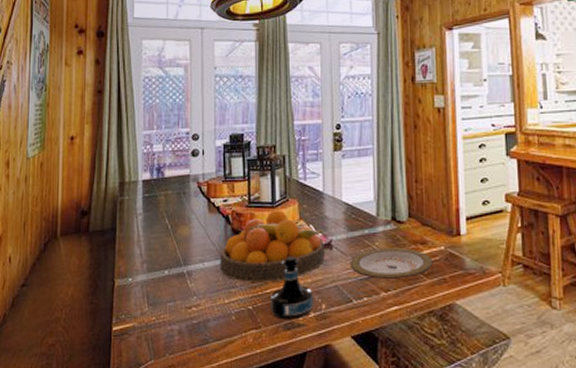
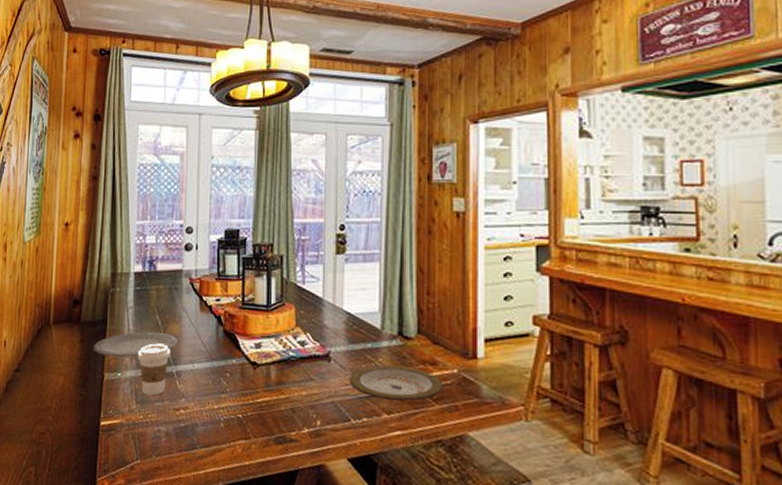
plate: none [103,235,188,264] -> present [94,332,178,358]
coffee cup: none [147,246,182,297] -> present [137,343,171,396]
fruit bowl: present [220,210,325,282] -> none [210,314,322,391]
tequila bottle: present [271,256,314,320] -> none [262,365,308,434]

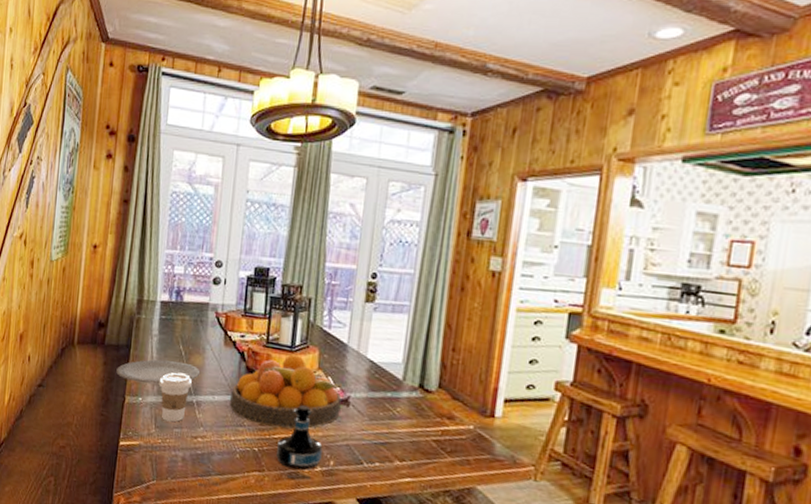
fruit bowl: none [210,314,322,391] -> present [230,354,343,429]
tequila bottle: none [262,365,308,434] -> present [276,405,323,470]
plate: present [349,365,444,401] -> none [366,414,458,452]

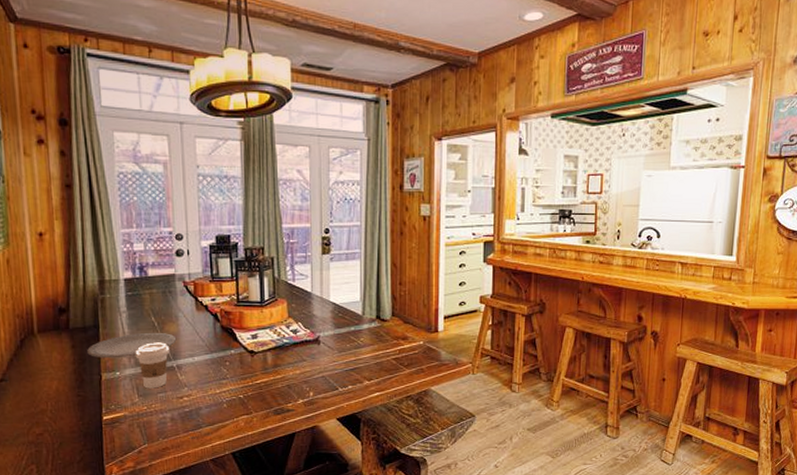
fruit bowl: present [230,354,343,429] -> none [210,309,313,374]
tequila bottle: present [276,405,323,470] -> none [261,351,302,406]

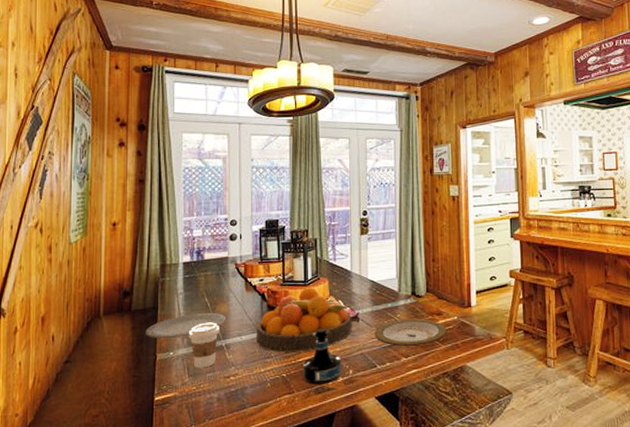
fruit bowl: none [210,309,313,374] -> present [257,287,352,353]
tequila bottle: none [261,351,302,406] -> present [303,328,342,385]
plate: none [336,343,412,370] -> present [375,319,447,346]

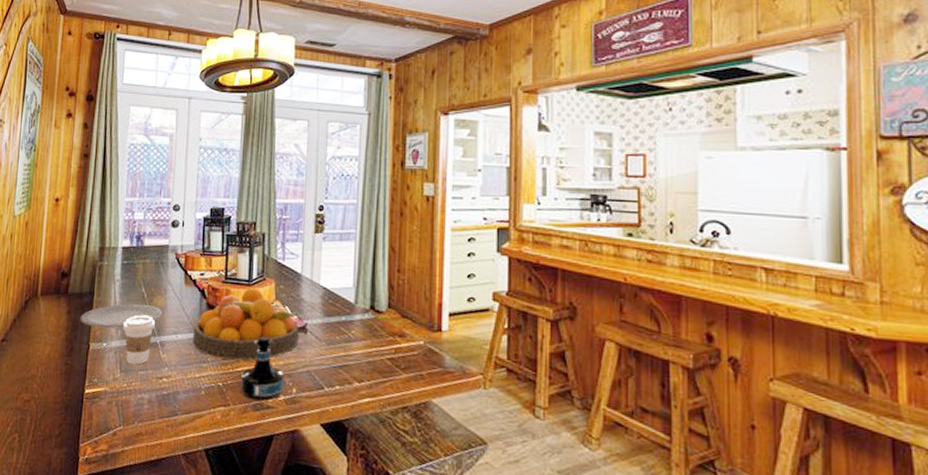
plate: present [375,319,447,346] -> none [324,337,411,370]

